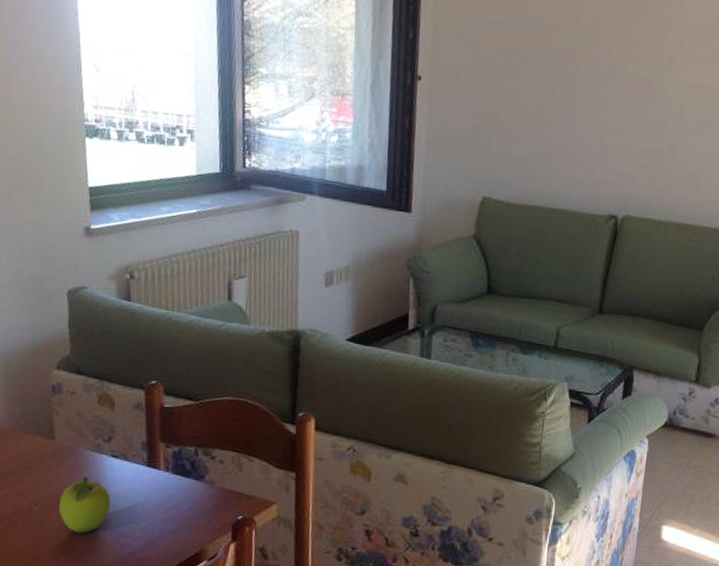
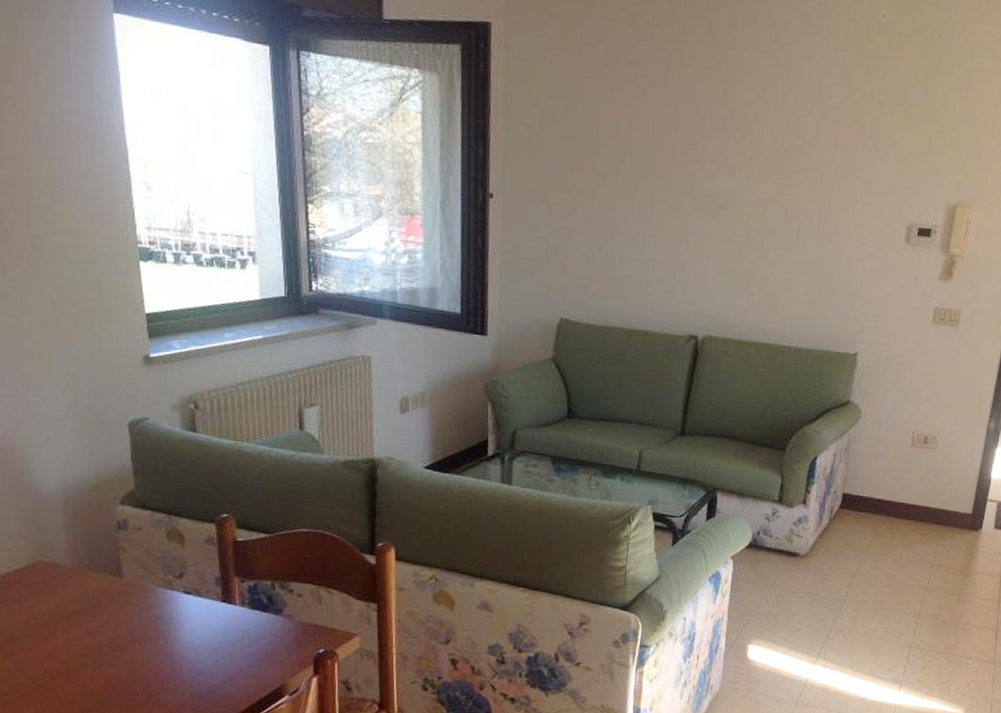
fruit: present [58,476,111,533] -> none [130,614,186,672]

